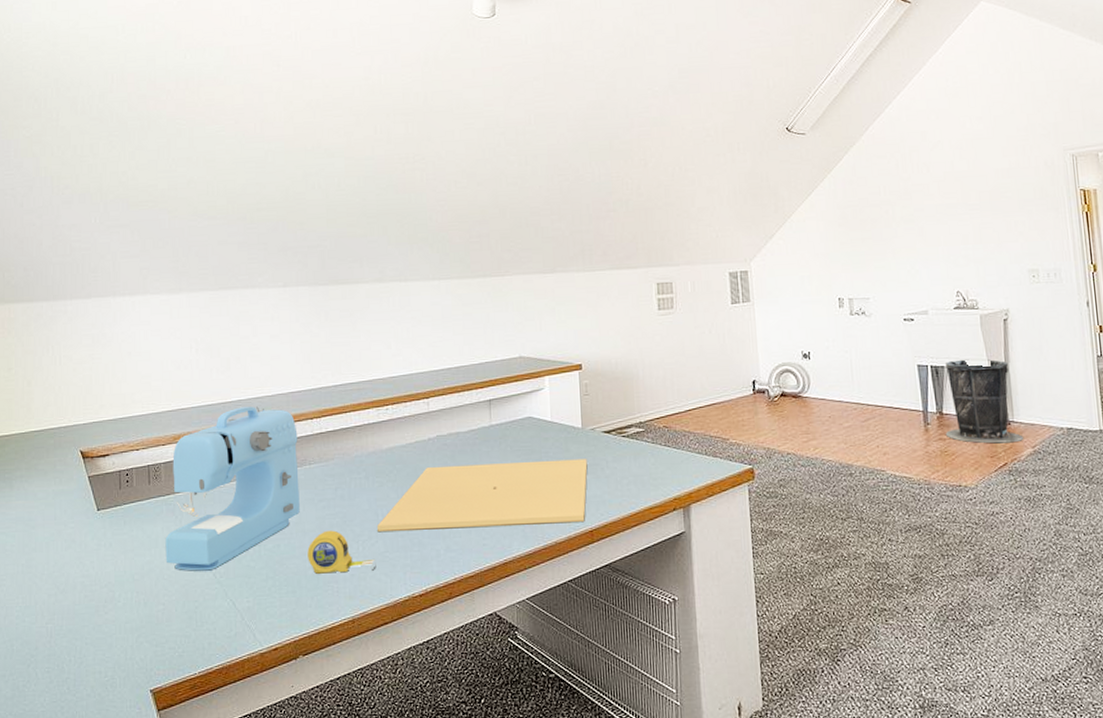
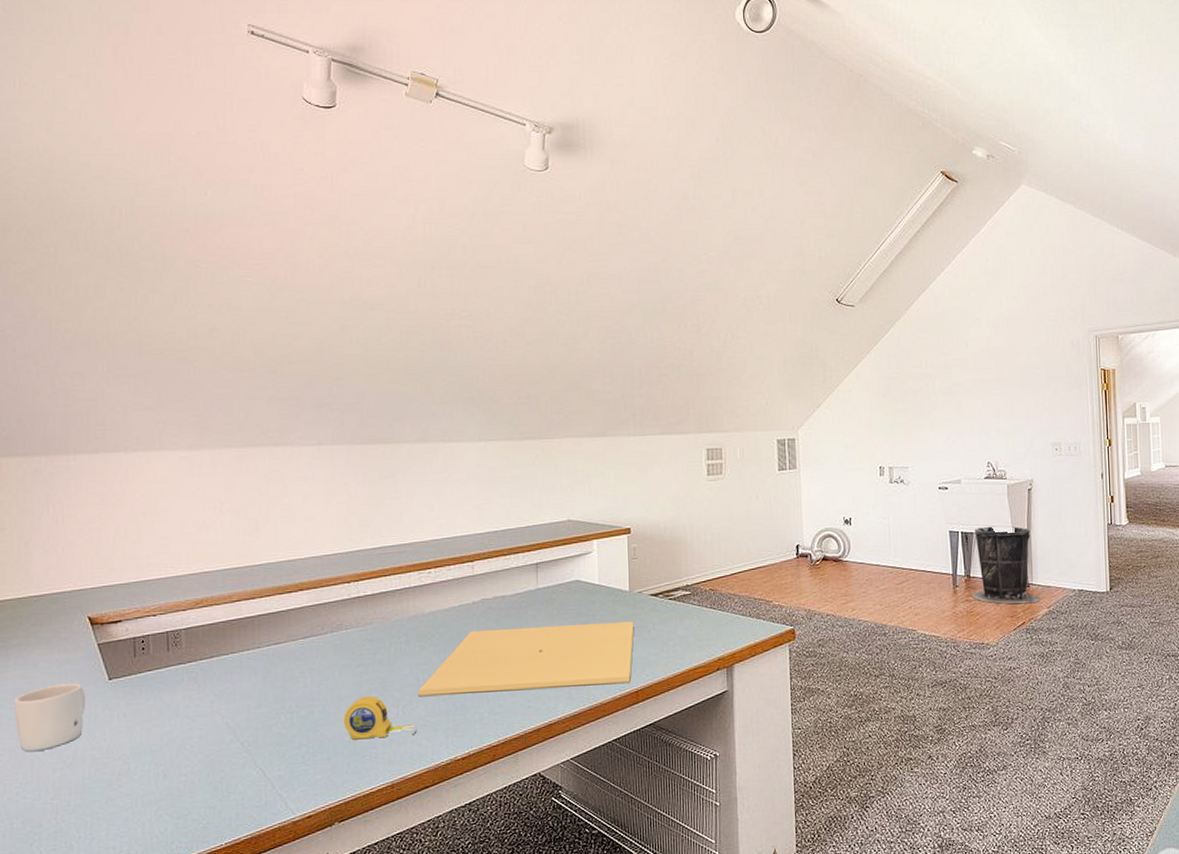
mug: none [16,512,78,578] -> present [14,682,87,752]
sewing machine: present [165,406,300,571] -> none [187,570,336,741]

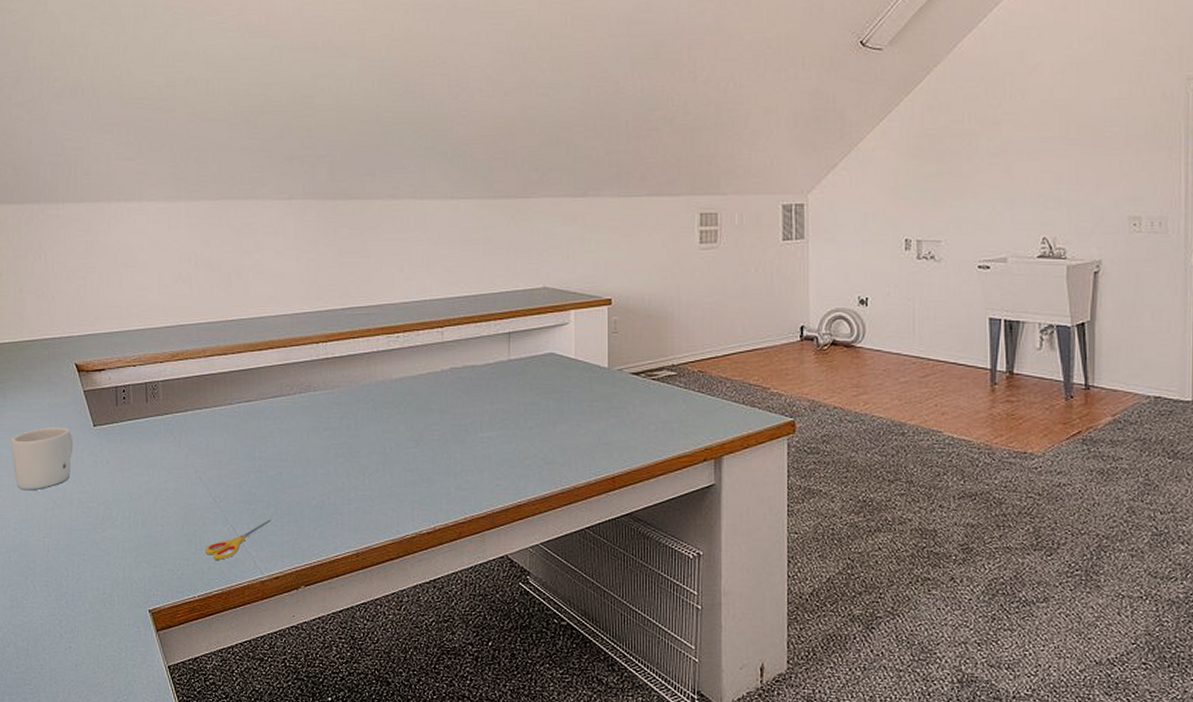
scissors: none [233,759,303,805] -> present [205,519,272,560]
tape measure: present [344,695,417,740] -> none [311,460,383,505]
cutting board: present [419,621,634,697] -> none [385,400,613,468]
trash can: present [972,526,1041,605] -> none [1015,314,1104,410]

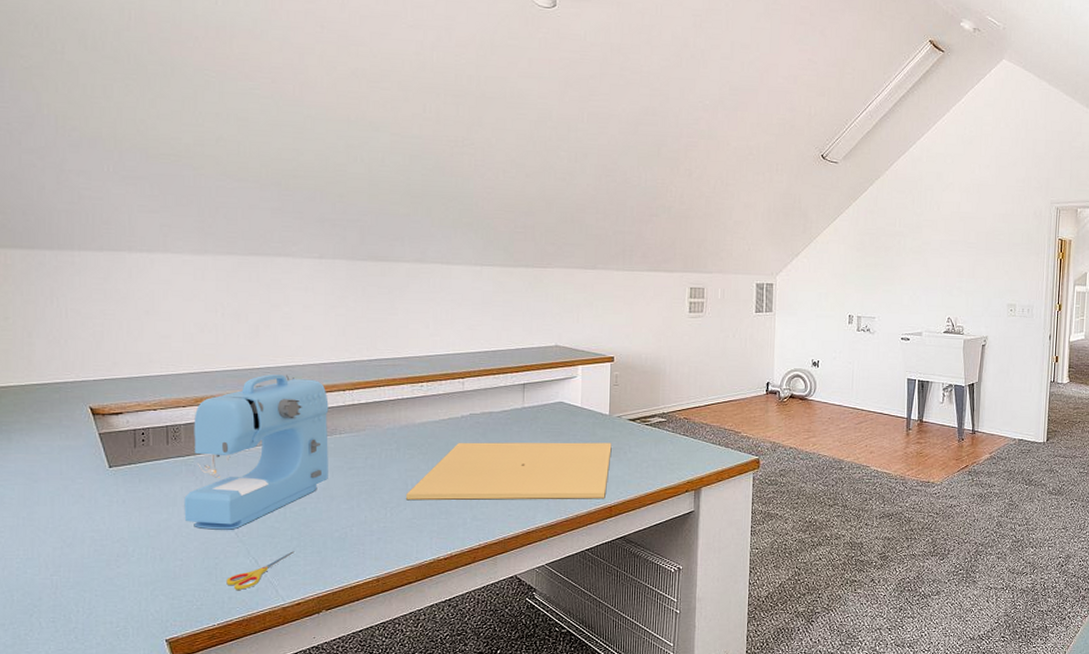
mug: present [11,426,74,491] -> none [16,468,87,531]
sewing machine: none [163,327,304,495] -> present [184,374,329,530]
cutting board: none [385,400,613,468] -> present [406,442,612,501]

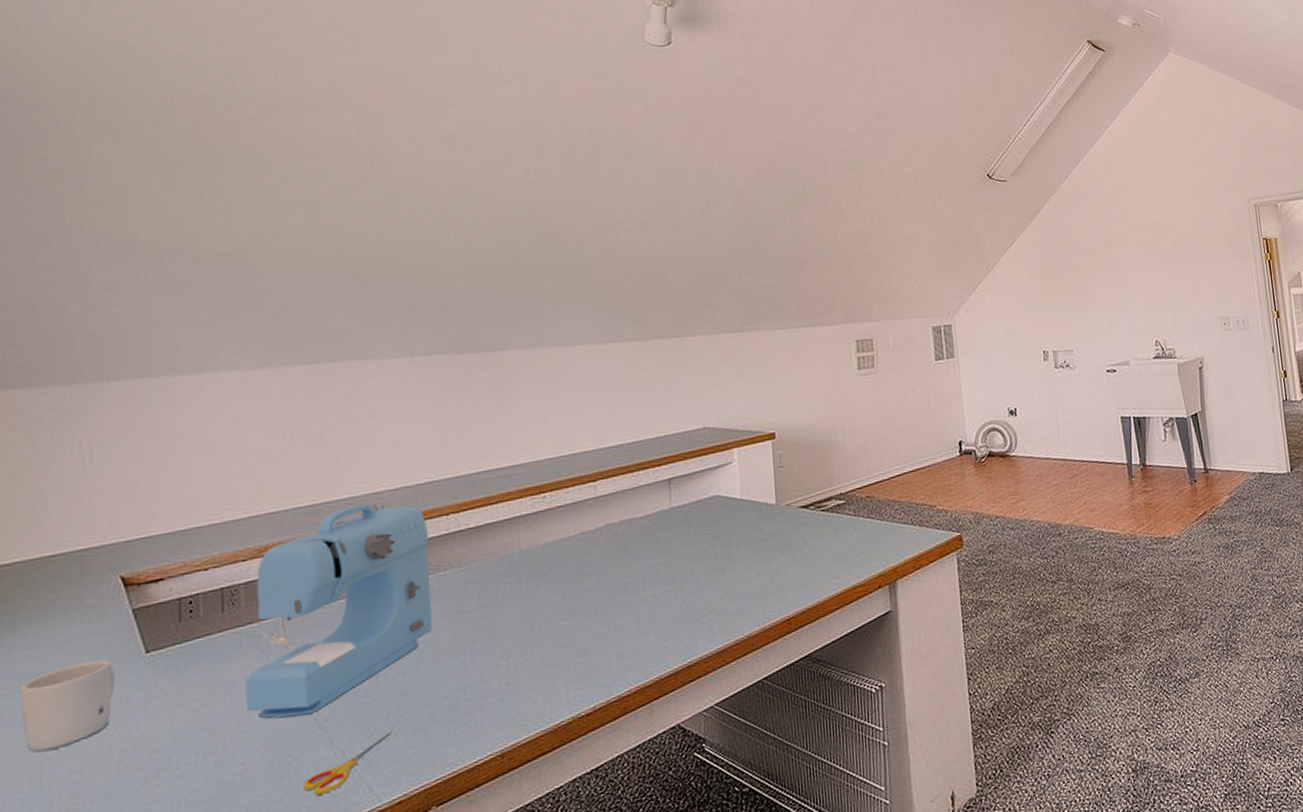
mug: none [16,468,87,531] -> present [21,659,116,753]
cutting board: present [406,442,612,501] -> none [533,538,784,645]

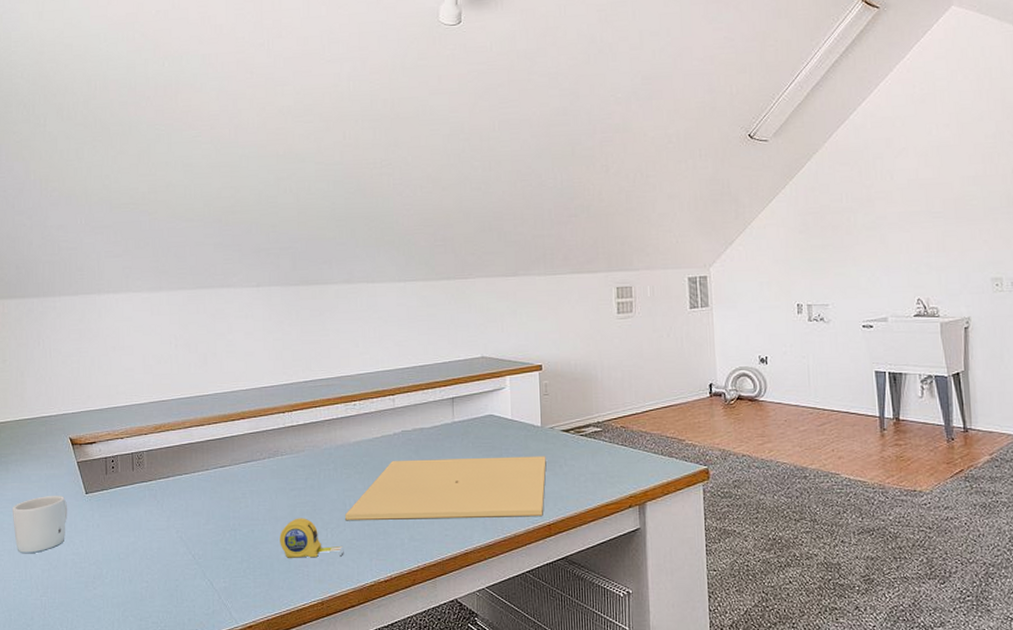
sewing machine: present [245,504,432,719] -> none [148,400,273,552]
scissors: present [303,732,392,795] -> none [186,573,245,612]
tape measure: none [442,647,532,703] -> present [280,518,344,558]
cutting board: none [533,538,784,645] -> present [345,456,546,521]

